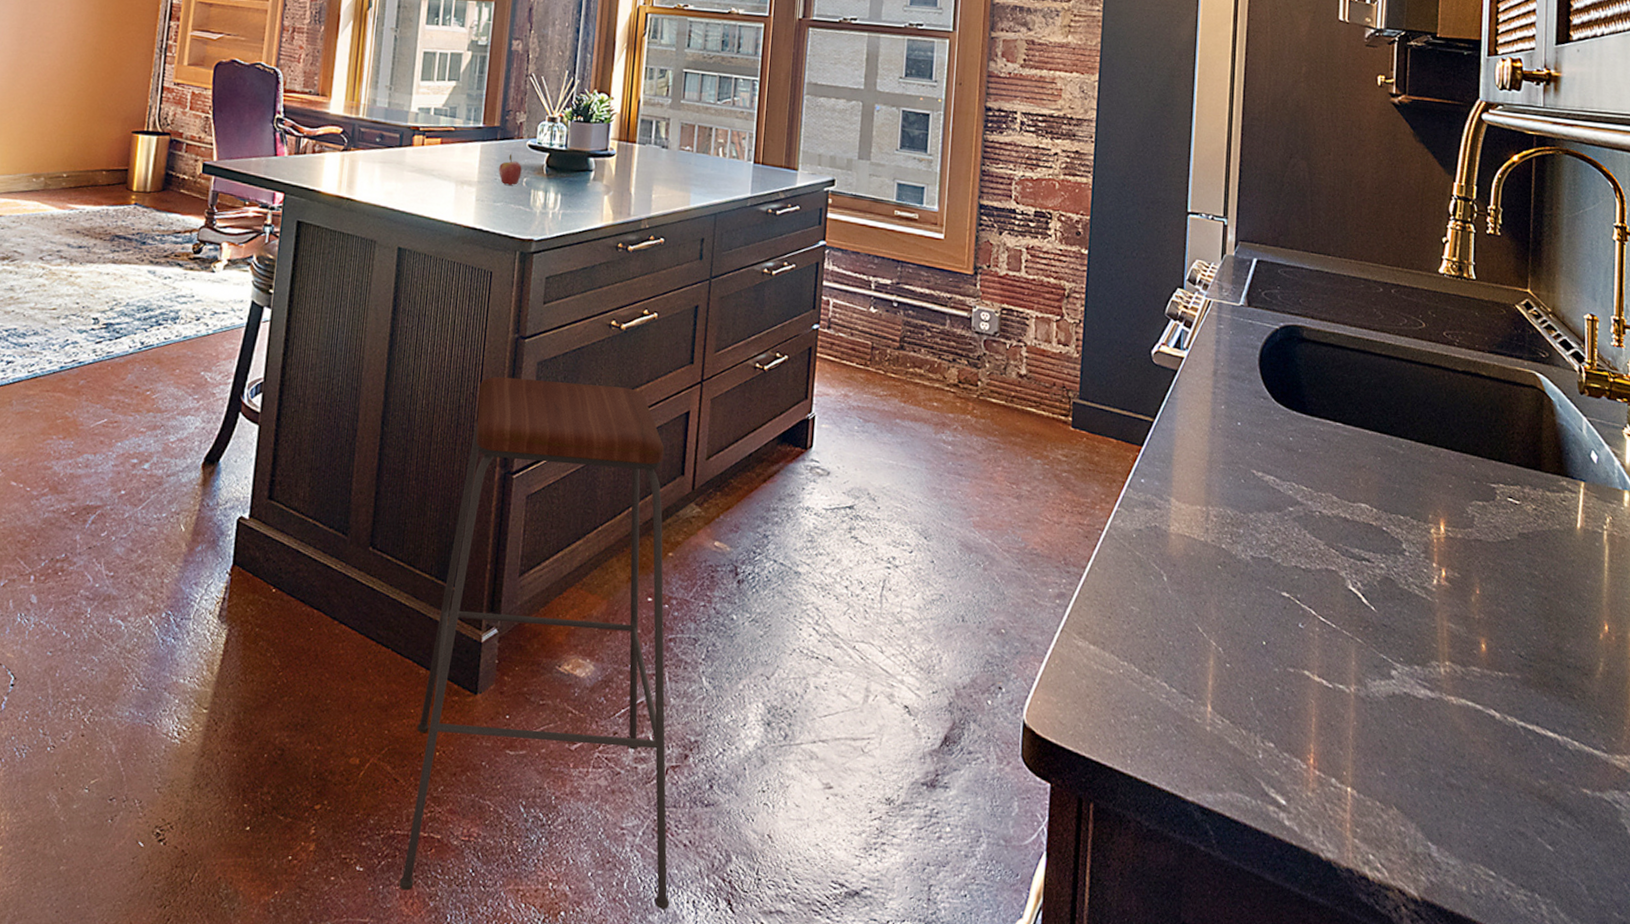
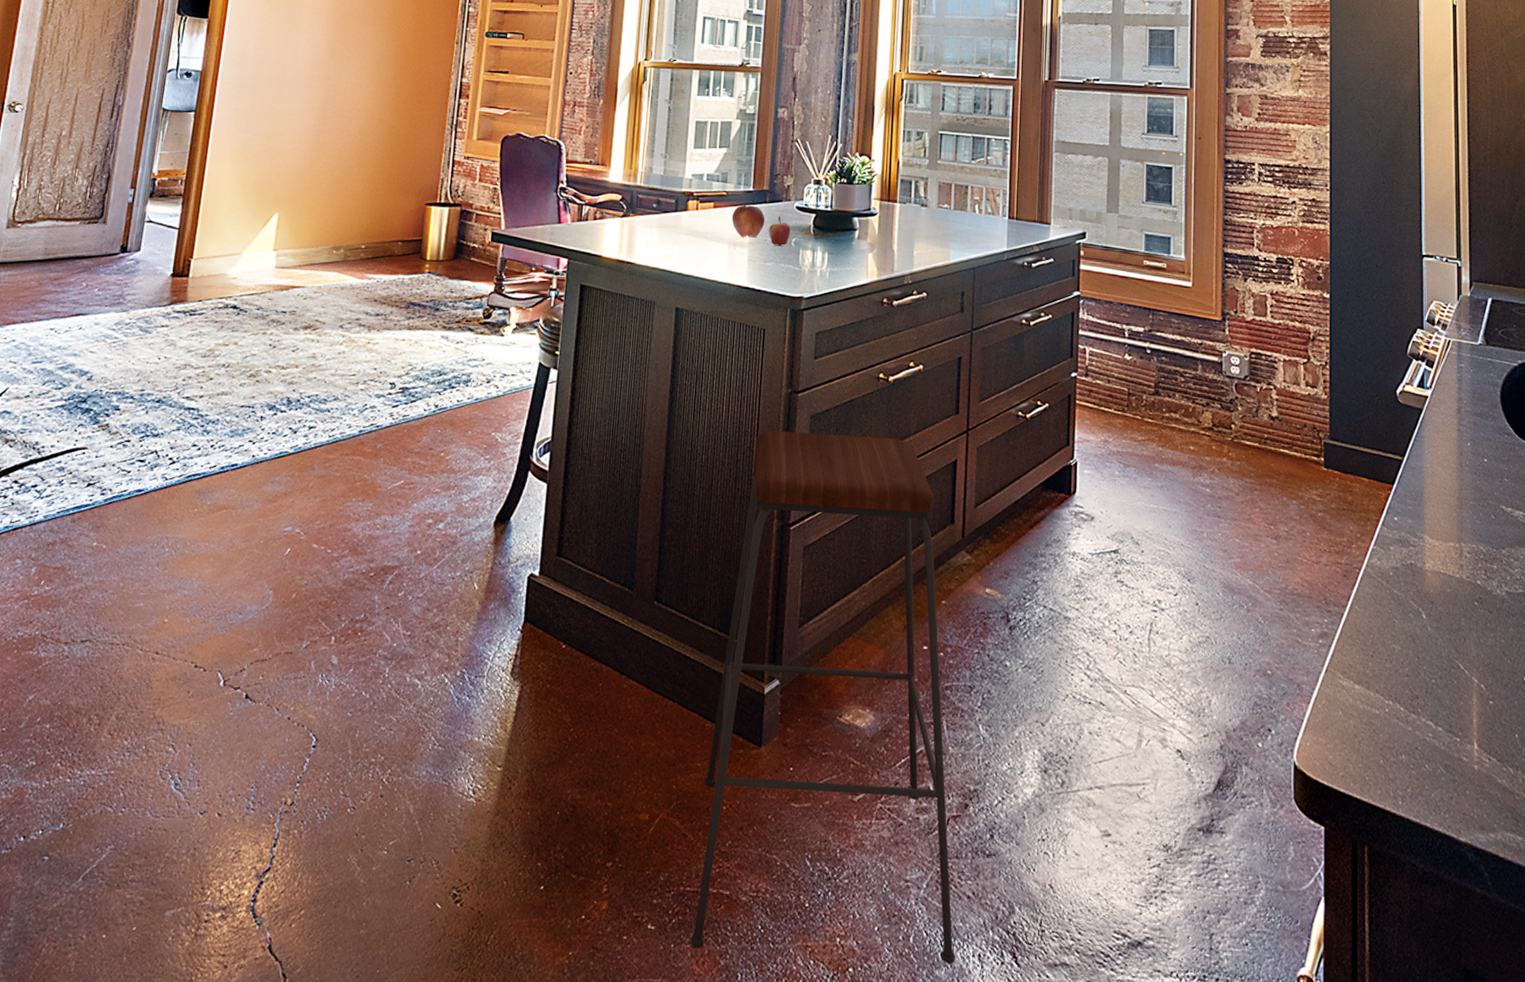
fruit: none [459,140,496,176] -> present [731,204,765,238]

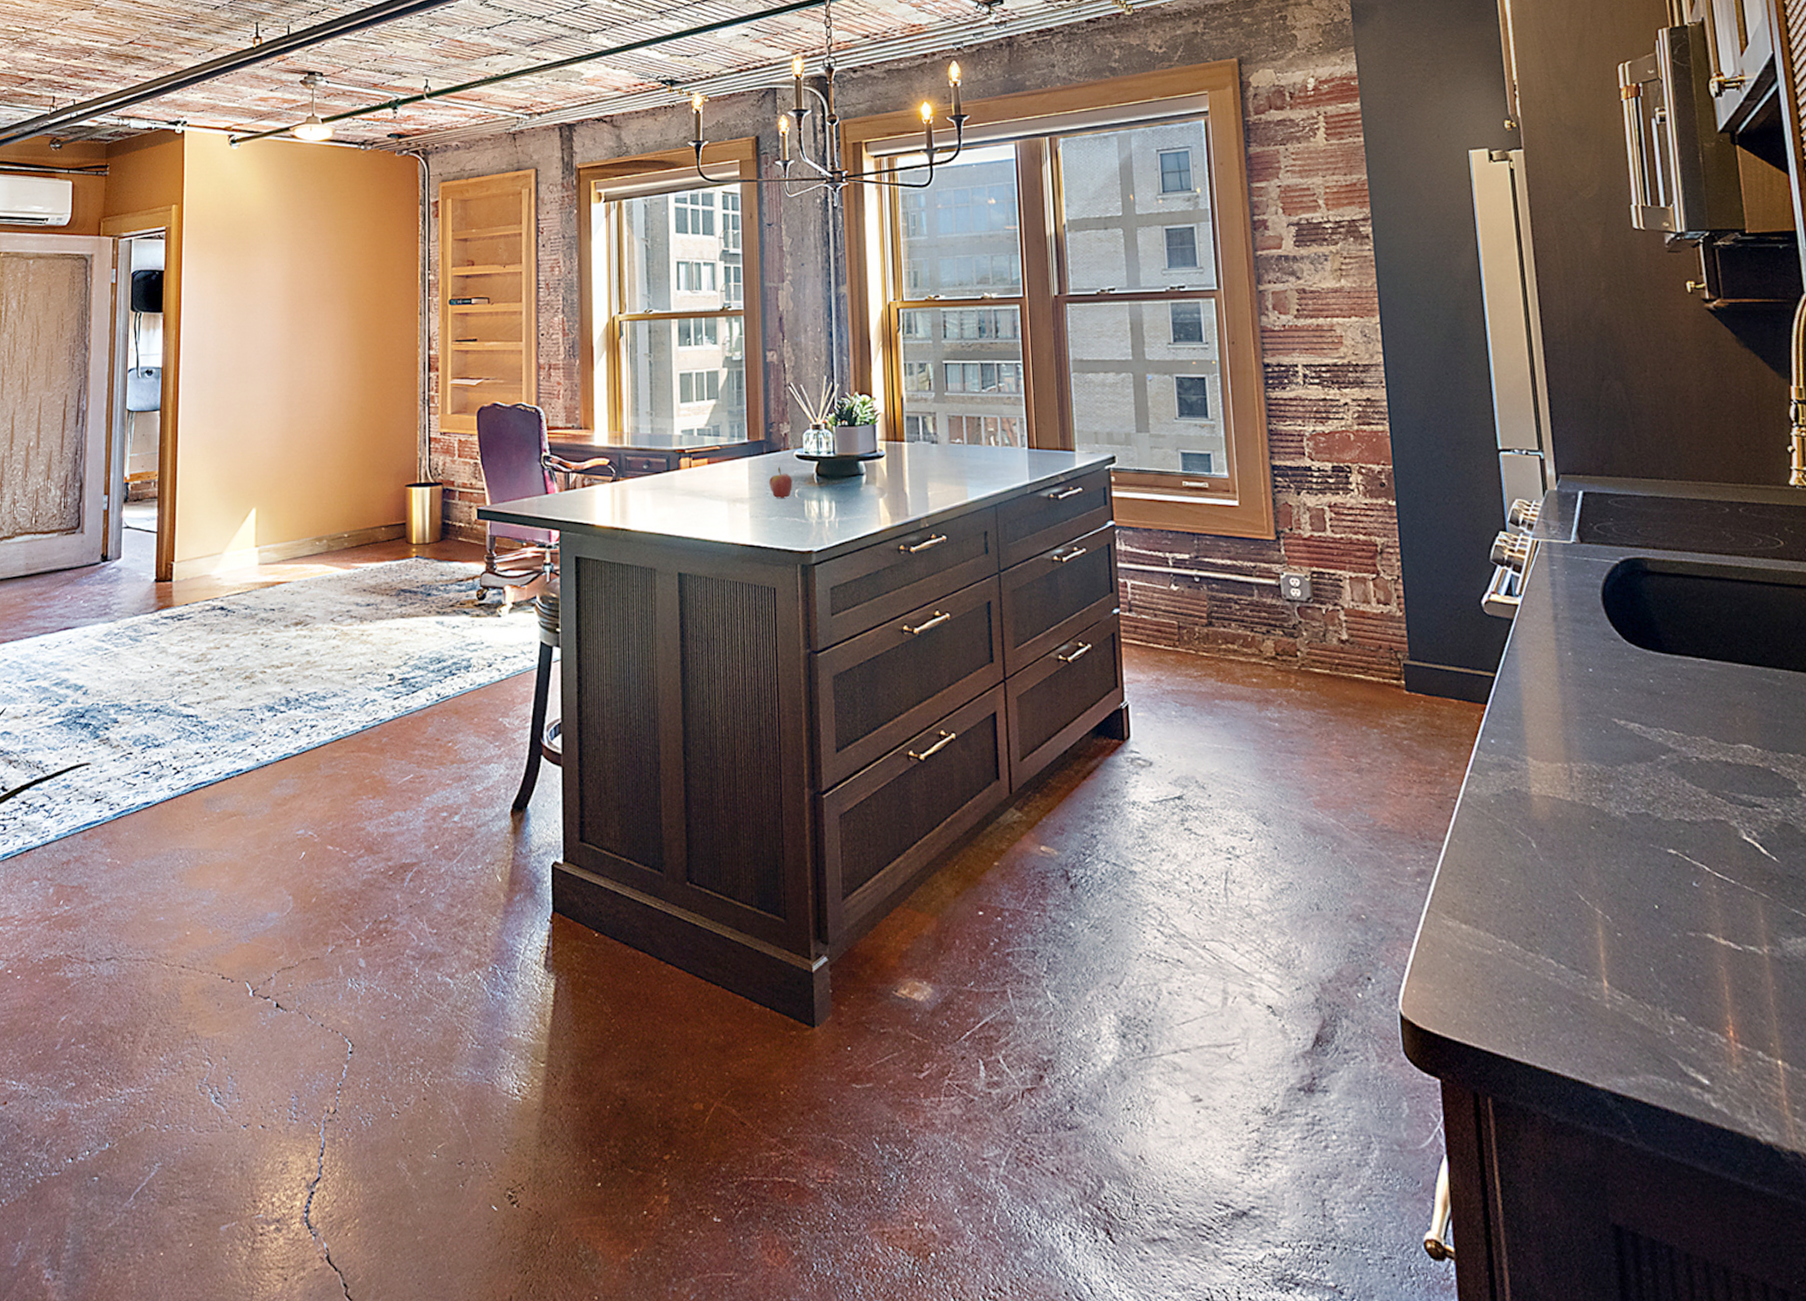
bar stool: present [690,431,955,964] -> none [758,694,1044,1244]
fruit: present [731,204,765,238] -> none [728,457,764,492]

